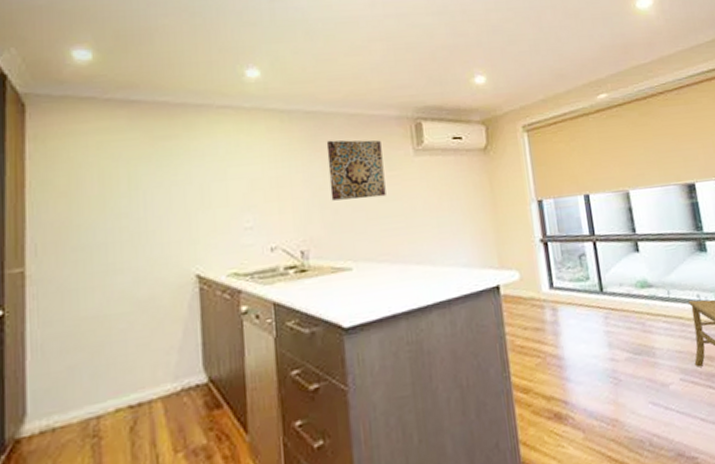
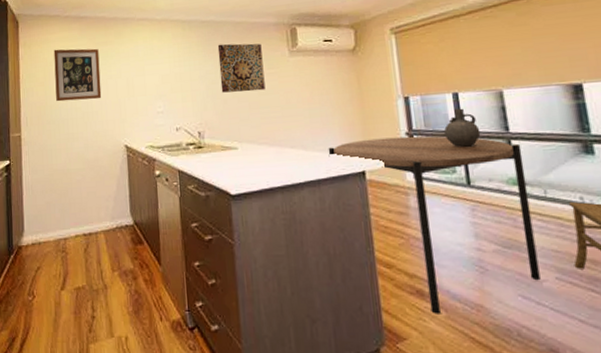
wall art: none [85,144,162,220] -> present [53,48,102,102]
dining table: none [459,241,667,438] -> present [328,136,541,314]
ceramic jug: none [576,210,611,252] -> present [443,108,481,147]

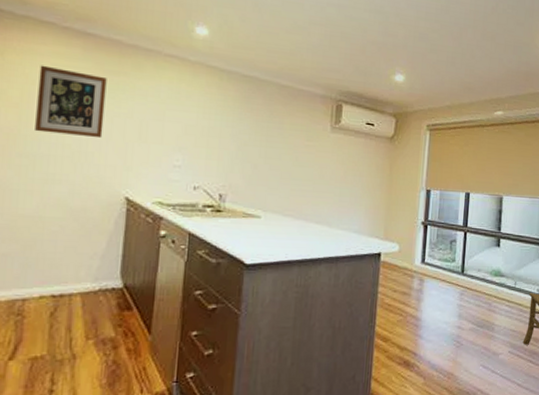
wall art: present [217,43,266,93] -> none [253,104,304,162]
dining table: present [328,136,541,314] -> none [351,223,506,382]
ceramic jug: present [443,108,481,147] -> none [452,206,480,241]

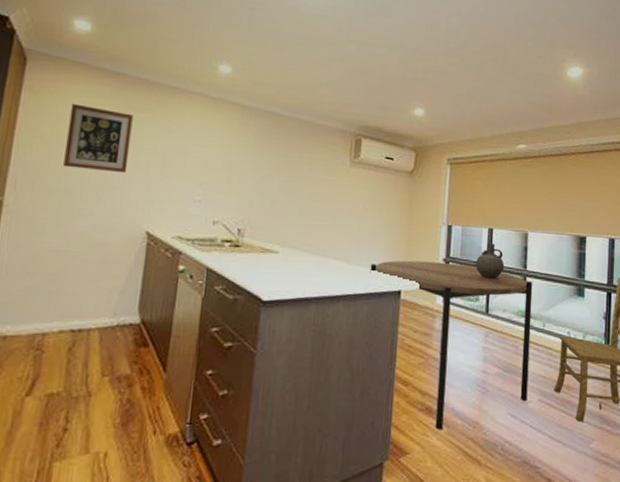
dining table: none [351,223,506,382] -> present [370,260,533,430]
ceramic jug: none [452,206,480,241] -> present [475,242,505,279]

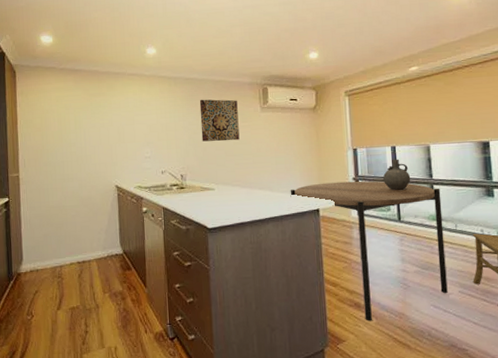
wall art: present [63,103,133,174] -> none [50,98,95,146]
wall art: none [272,139,324,196] -> present [199,99,240,142]

